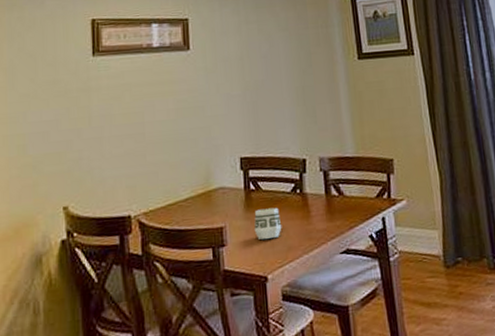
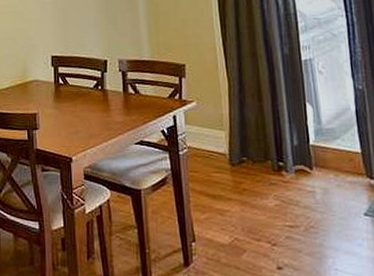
cup: present [254,207,282,240] -> none [61,100,85,126]

